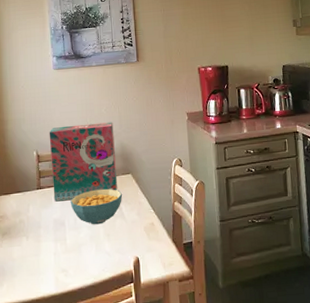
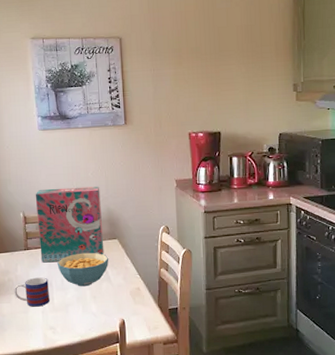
mug: none [26,217,62,249] -> present [14,277,50,307]

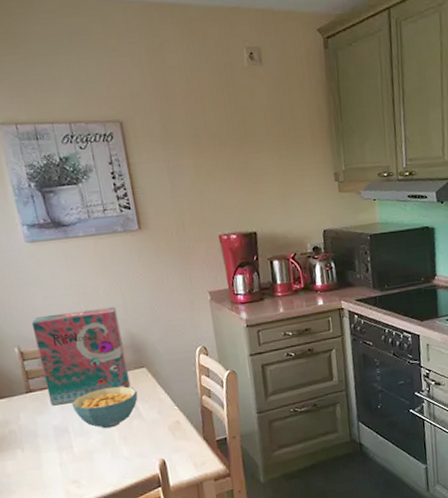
mug: present [14,277,50,307] -> none [19,423,68,461]

